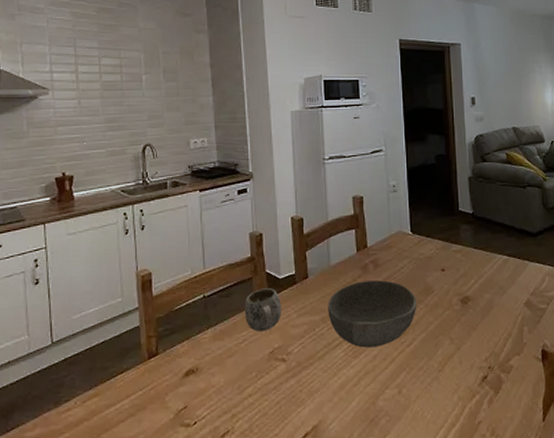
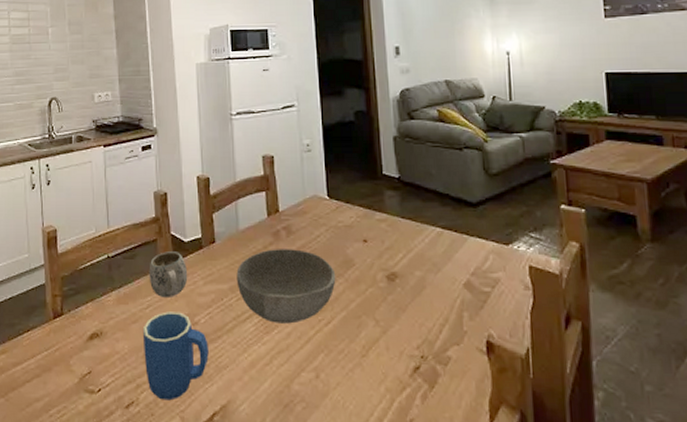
mug: none [238,344,301,427] -> present [142,311,209,401]

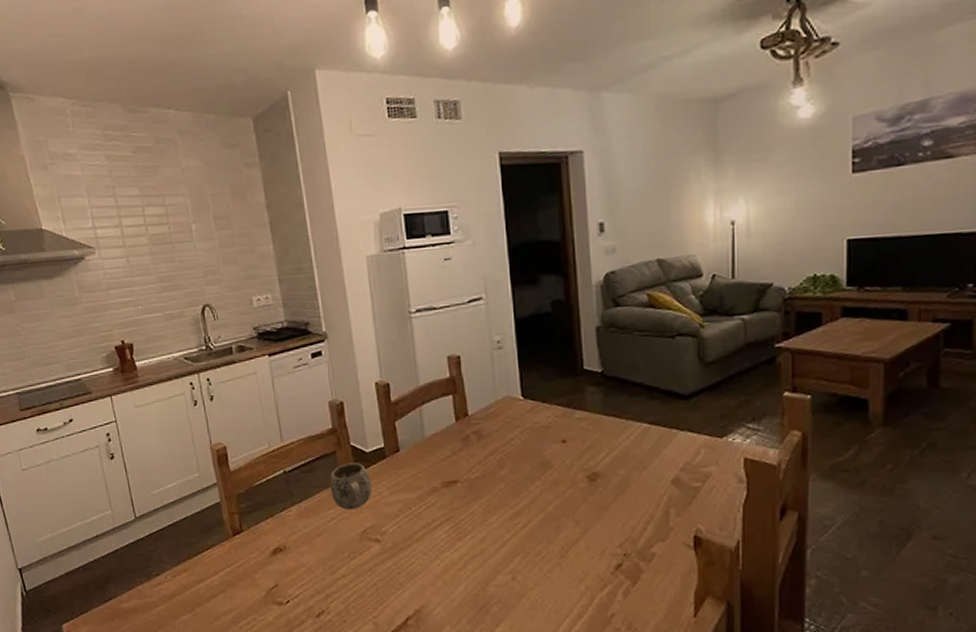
mug: present [142,311,209,401] -> none [327,523,399,608]
bowl: present [236,249,336,324] -> none [424,454,533,529]

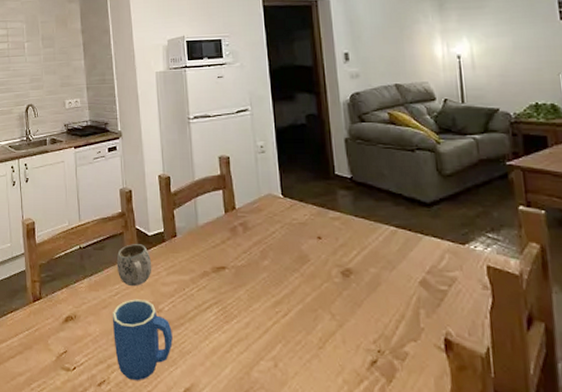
mug: none [327,523,399,608] -> present [112,299,173,381]

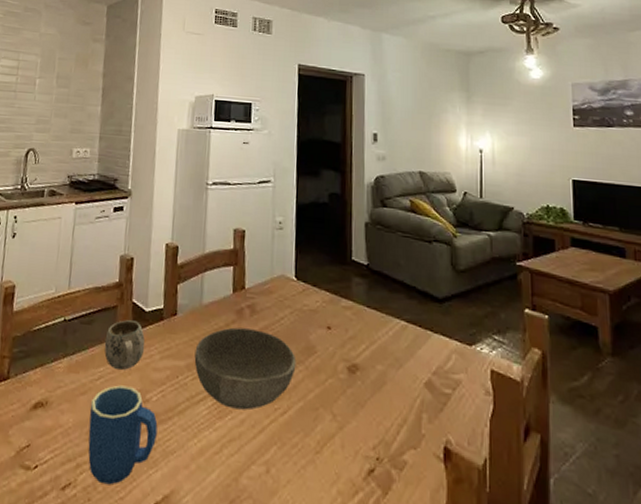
bowl: none [197,243,292,315] -> present [194,327,297,410]

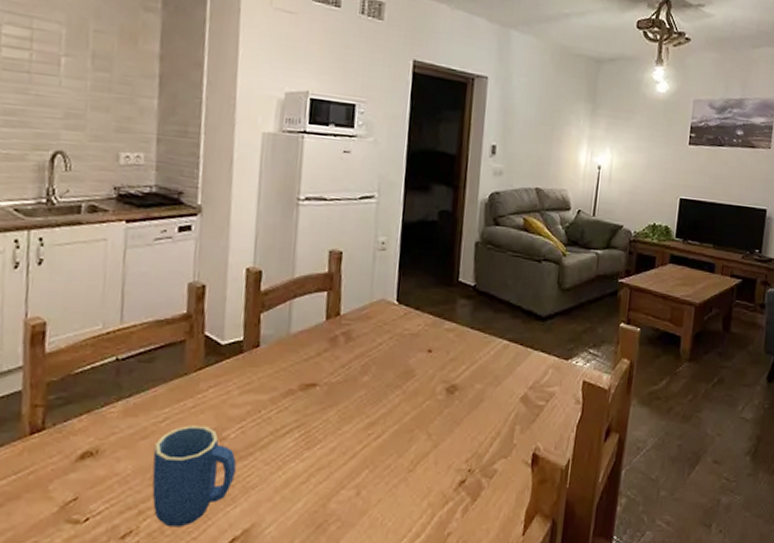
mug: present [104,320,146,370] -> none [169,355,221,409]
bowl: present [194,327,297,410] -> none [279,356,394,438]

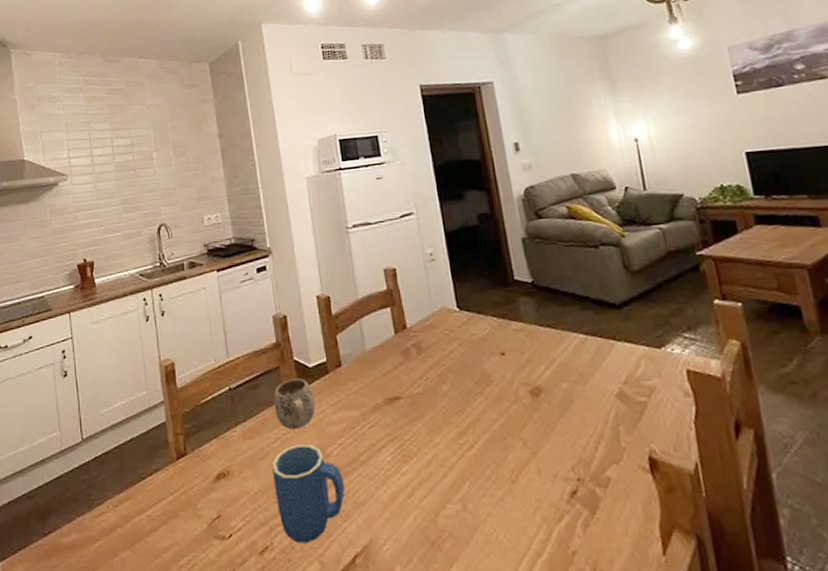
mug: none [169,355,221,409] -> present [273,378,316,429]

